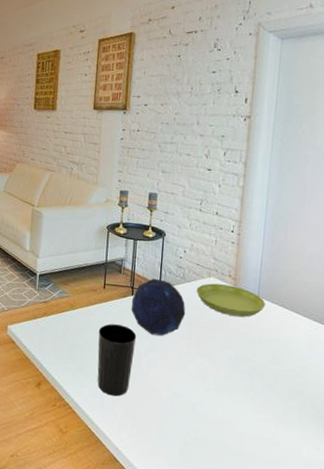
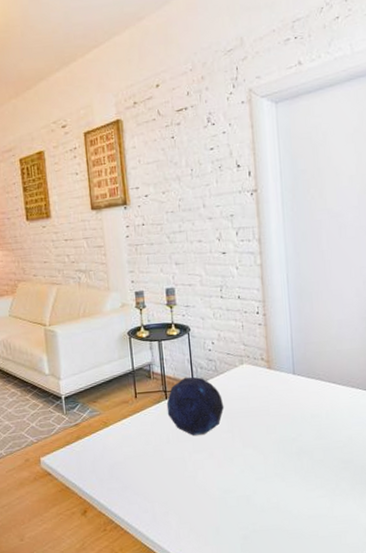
cup: present [97,323,137,397] -> none [137,432,179,507]
saucer: present [196,283,265,317] -> none [231,368,302,400]

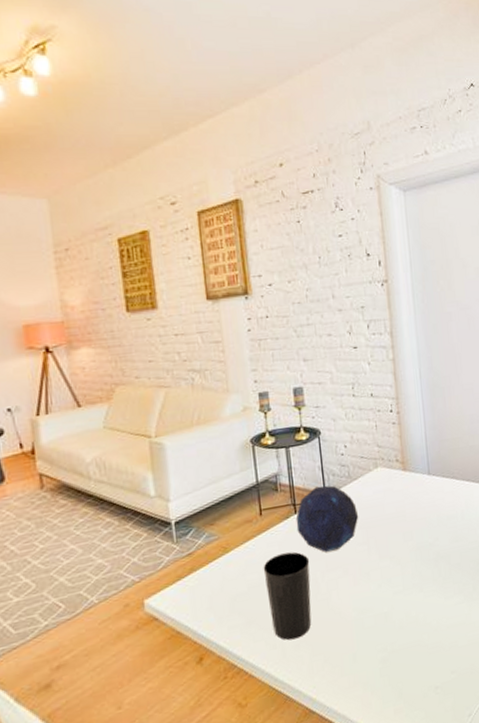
cup: none [137,432,179,507] -> present [263,552,312,640]

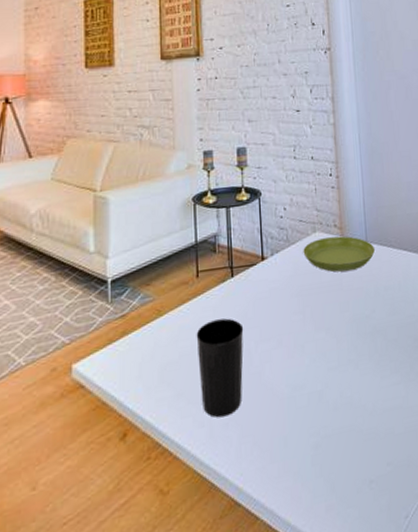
decorative orb: present [295,485,359,552] -> none [232,248,296,320]
saucer: none [365,470,437,505] -> present [303,236,375,272]

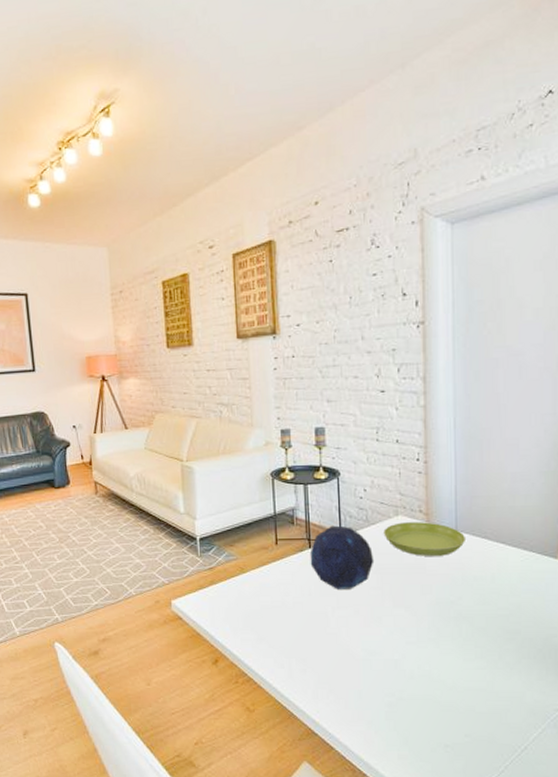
cup: present [196,318,244,418] -> none [276,583,321,664]
decorative orb: none [232,248,296,320] -> present [310,525,374,589]

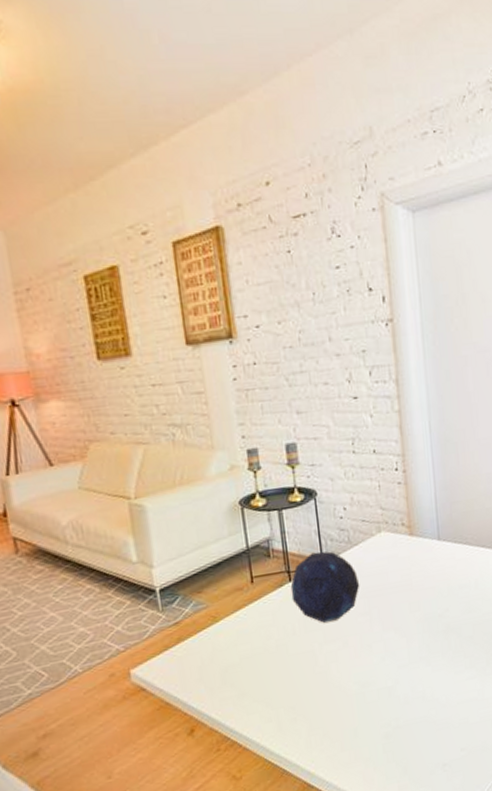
saucer: present [383,522,465,556] -> none [367,535,448,573]

